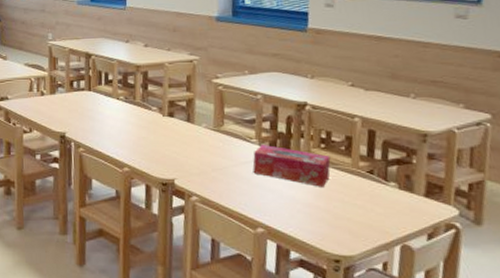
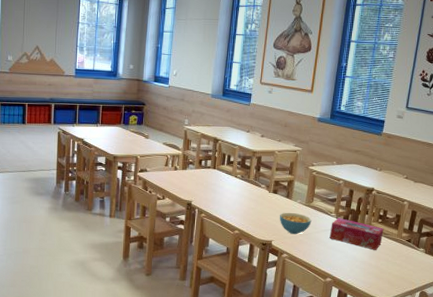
cereal bowl: none [180,140,225,170] -> present [279,212,312,235]

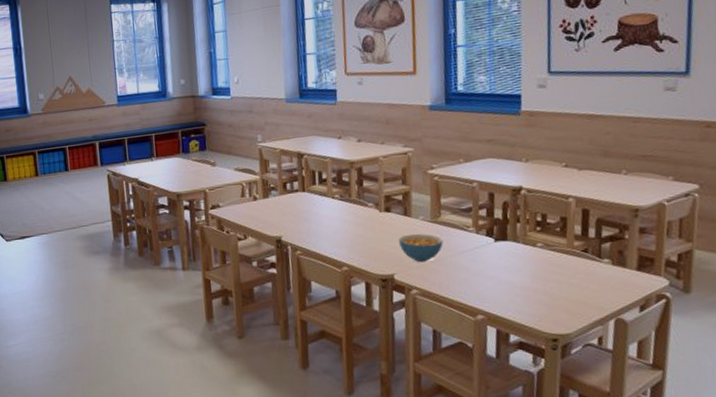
tissue box: present [329,217,384,250] -> none [470,231,547,270]

